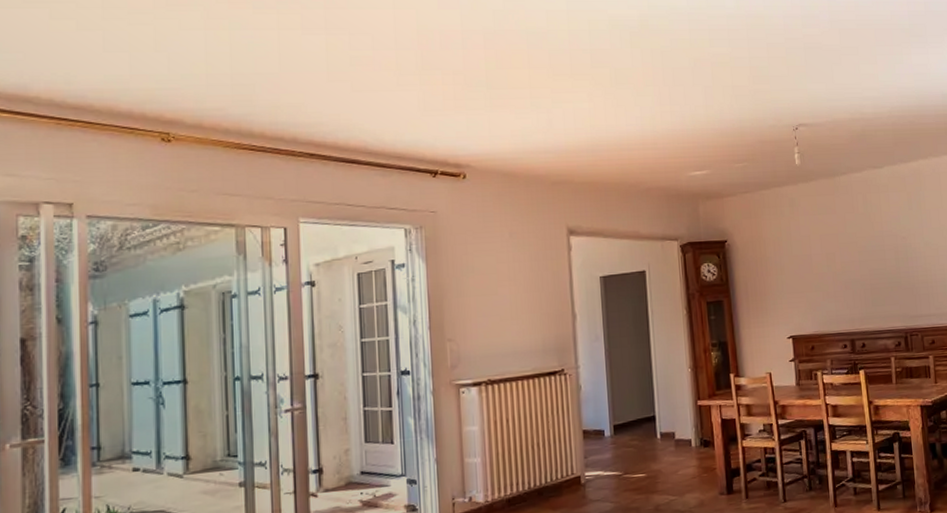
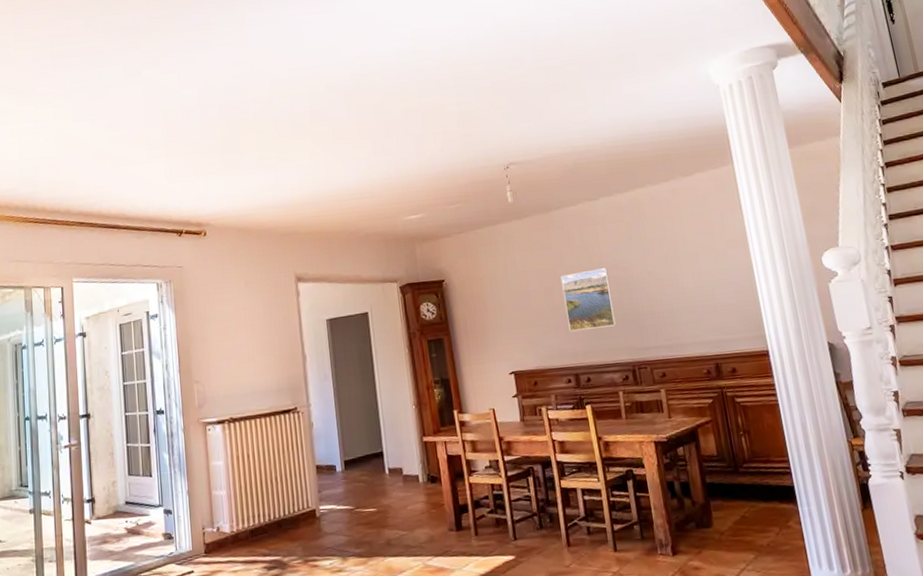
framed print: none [842,236,892,298] -> present [560,268,616,332]

